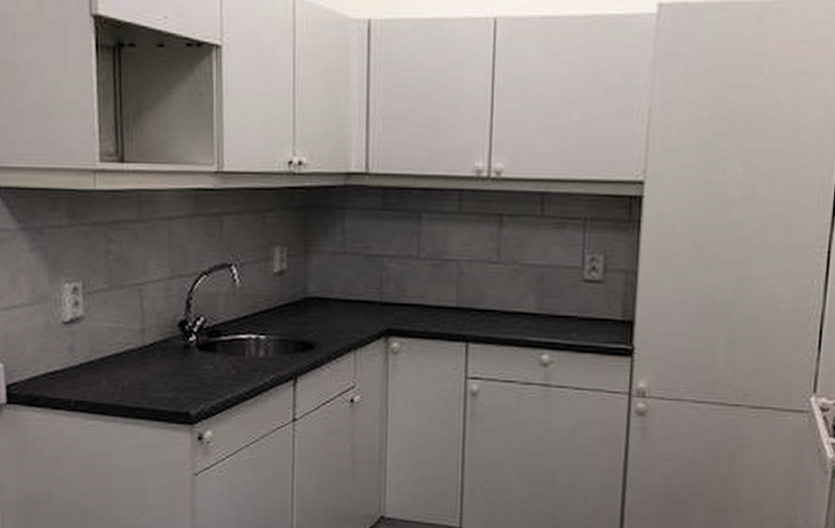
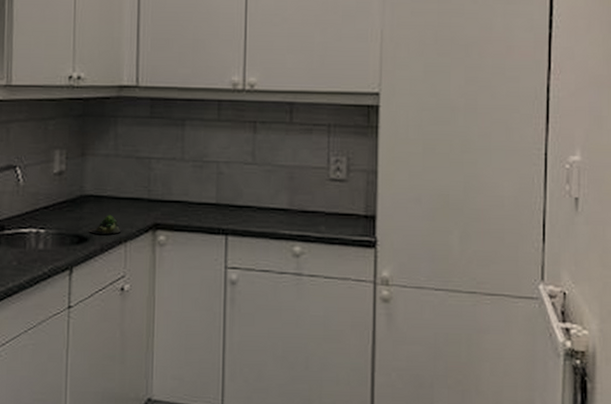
succulent plant: none [314,319,351,341] -> present [88,215,122,235]

